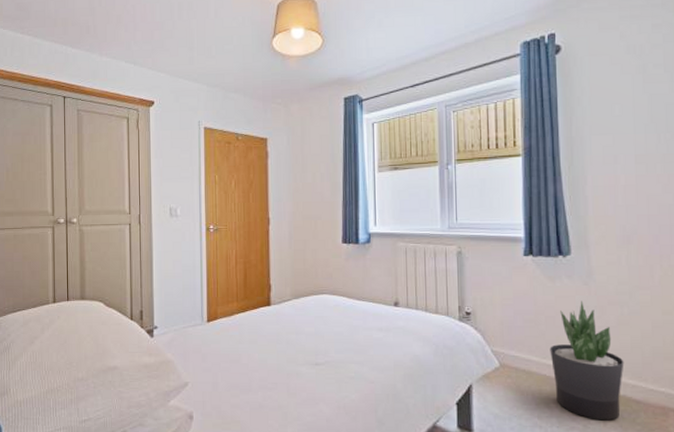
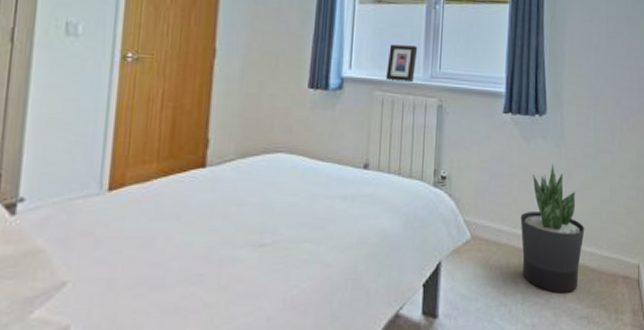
picture frame: none [407,202,434,234] -> present [386,44,418,83]

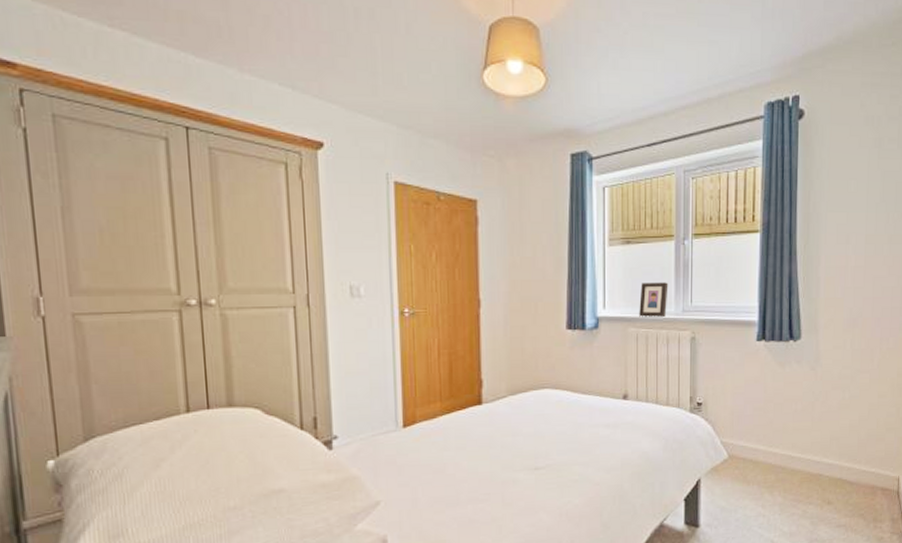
planter: present [520,164,585,293] -> none [776,386,842,505]

